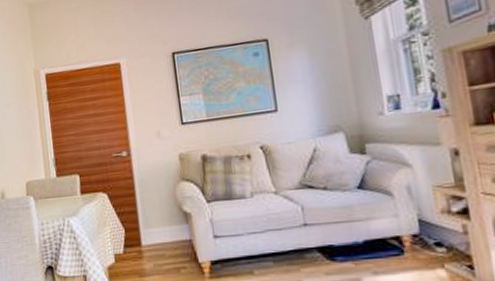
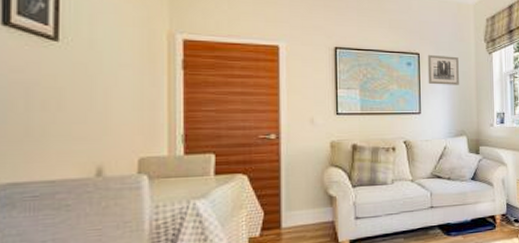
wall art: none [278,33,325,74] -> present [427,54,459,85]

